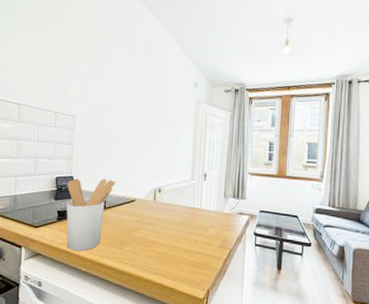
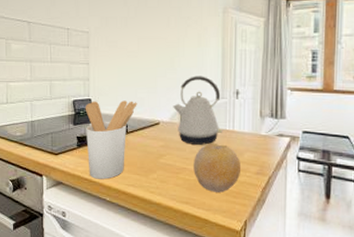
kettle: none [148,159,192,221] -> present [173,76,223,145]
fruit: none [164,219,206,264] -> present [194,143,242,193]

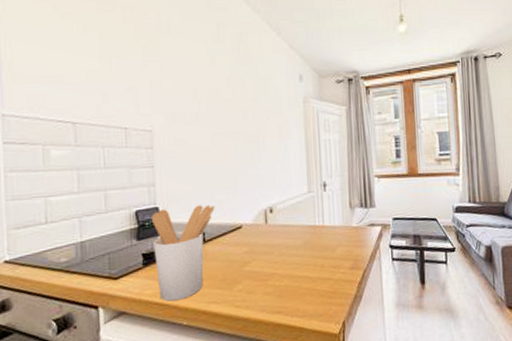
kettle: present [173,76,223,145] -> none [256,170,313,246]
fruit: present [194,143,242,193] -> none [283,241,335,296]

